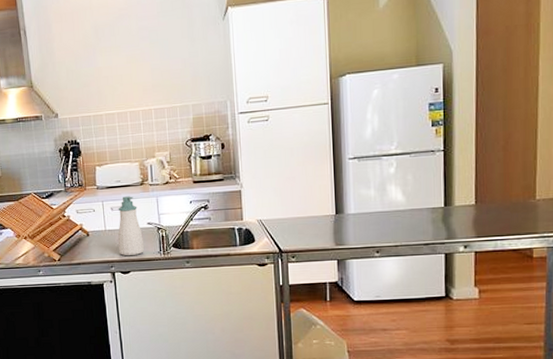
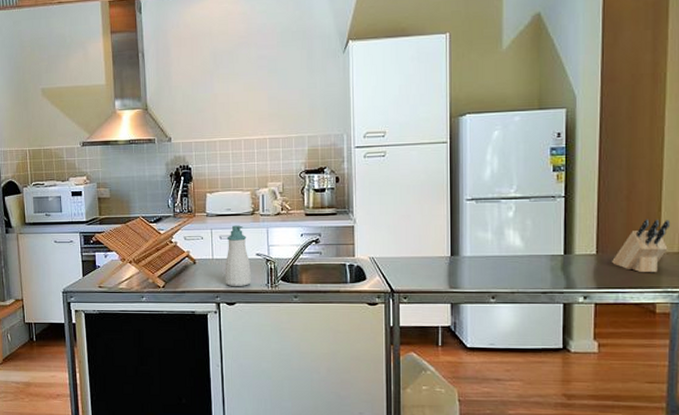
knife block: none [490,167,546,220] -> present [612,219,671,273]

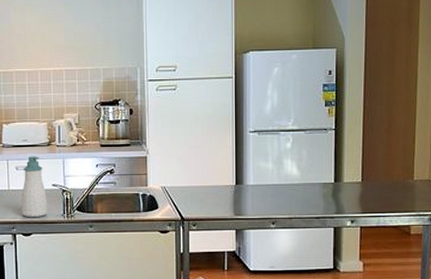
knife block: present [612,219,671,273] -> none [375,150,423,199]

